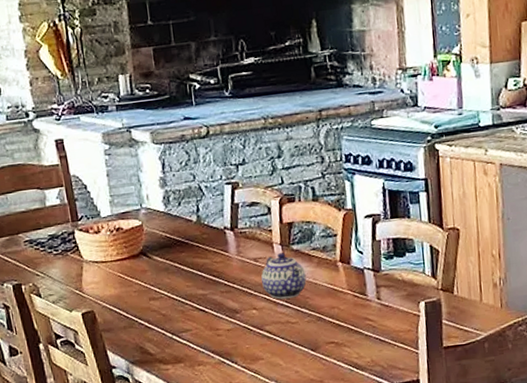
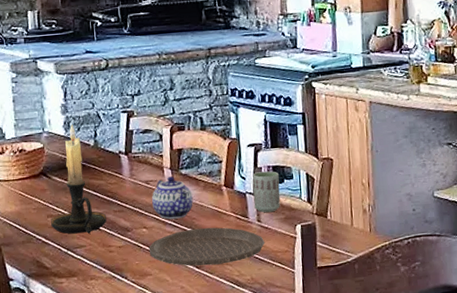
candle holder: none [153,199,213,318] -> present [51,124,107,234]
plate: none [259,306,386,349] -> present [148,227,265,266]
cup: none [371,244,402,290] -> present [253,171,281,213]

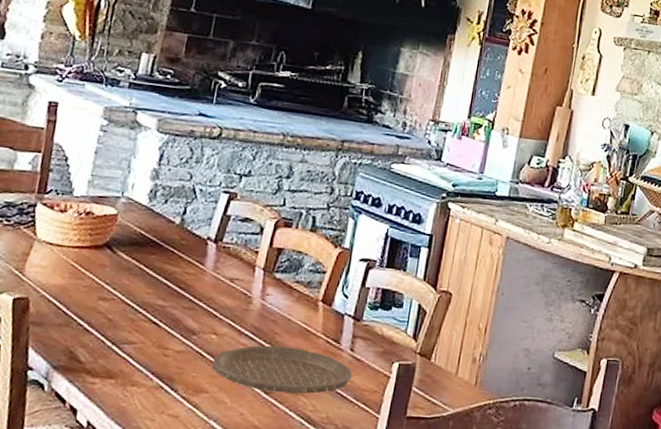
candle holder: present [51,124,107,234] -> none [100,194,172,329]
teapot: present [152,176,193,220] -> none [230,278,282,331]
cup: present [253,171,281,213] -> none [350,292,388,343]

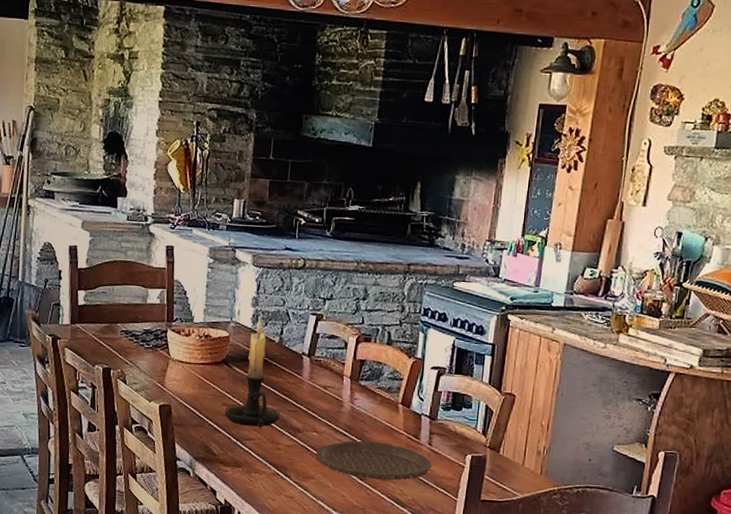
candle holder: none [100,194,172,329] -> present [225,318,280,428]

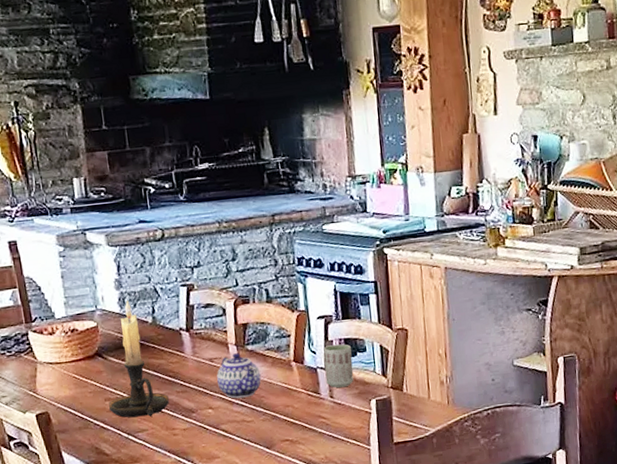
plate: present [316,440,433,481] -> none [215,405,339,447]
teapot: none [326,385,368,429] -> present [217,353,261,399]
cup: none [428,396,458,438] -> present [323,344,354,388]

